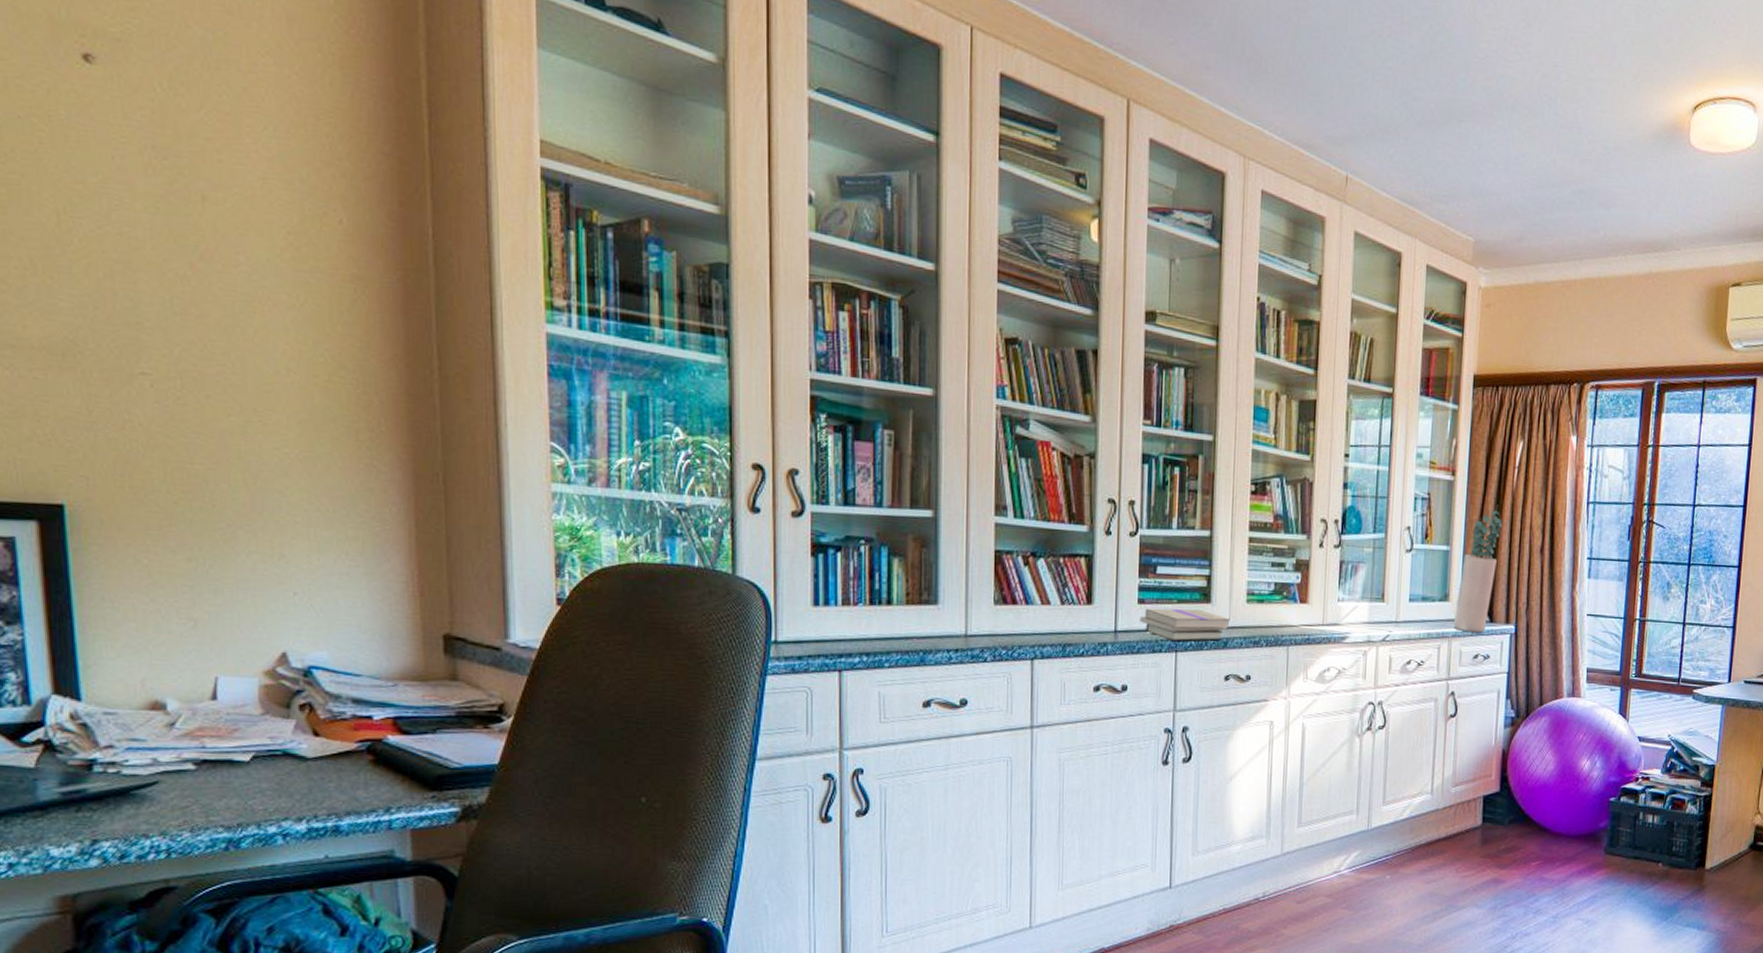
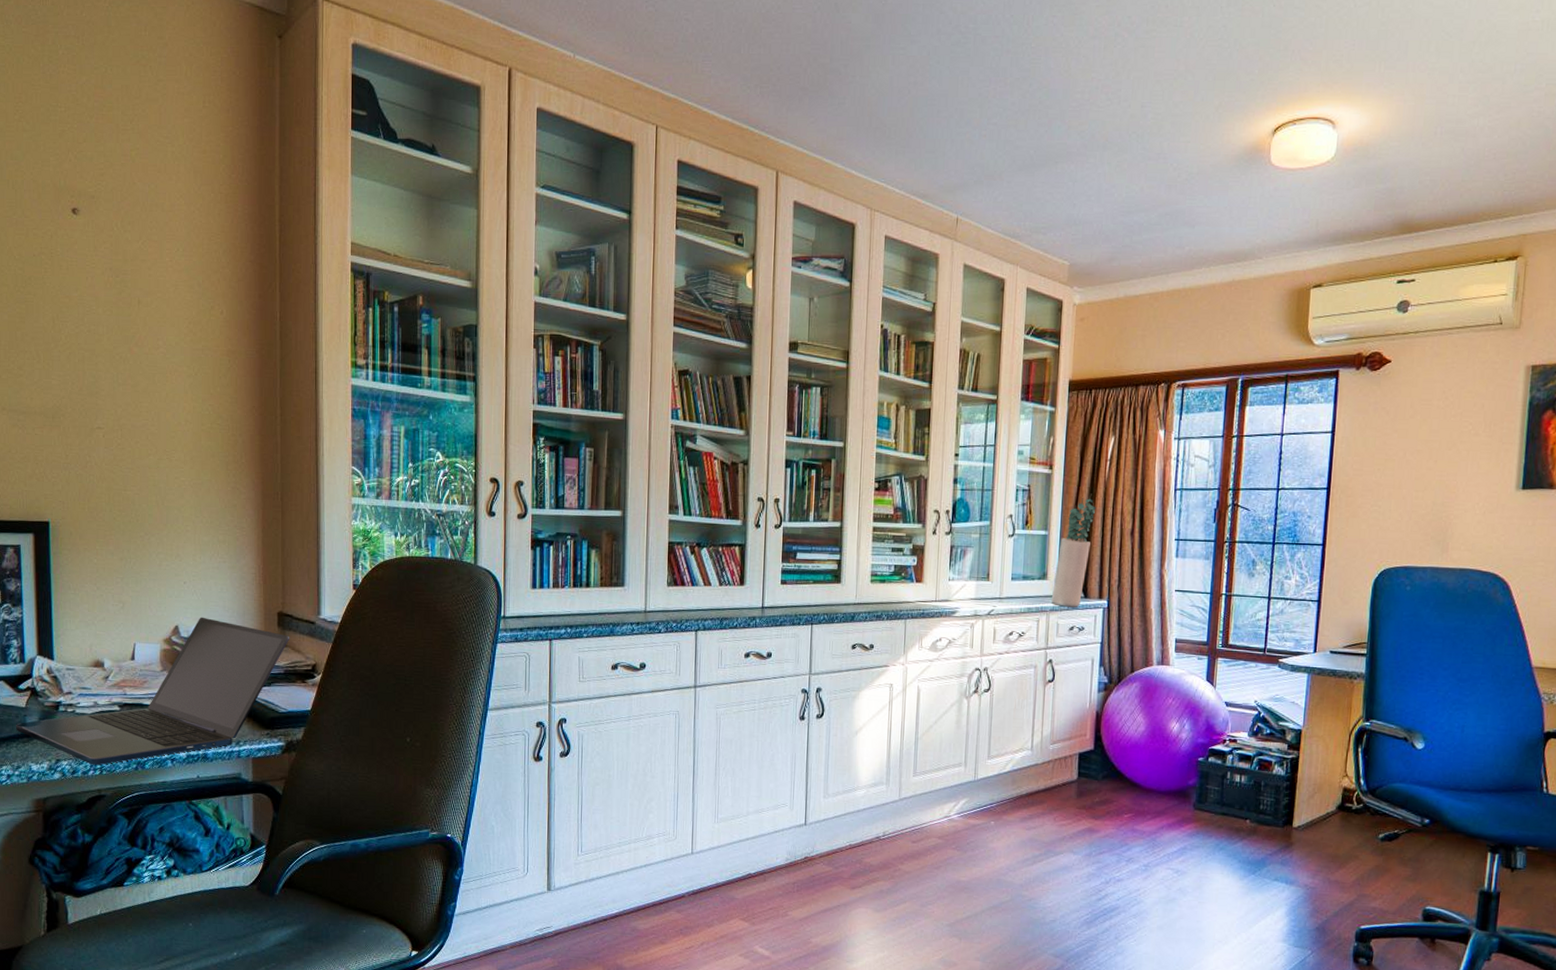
laptop: none [20,640,464,846] -> present [16,617,290,765]
books: present [1140,608,1230,642] -> none [782,588,857,616]

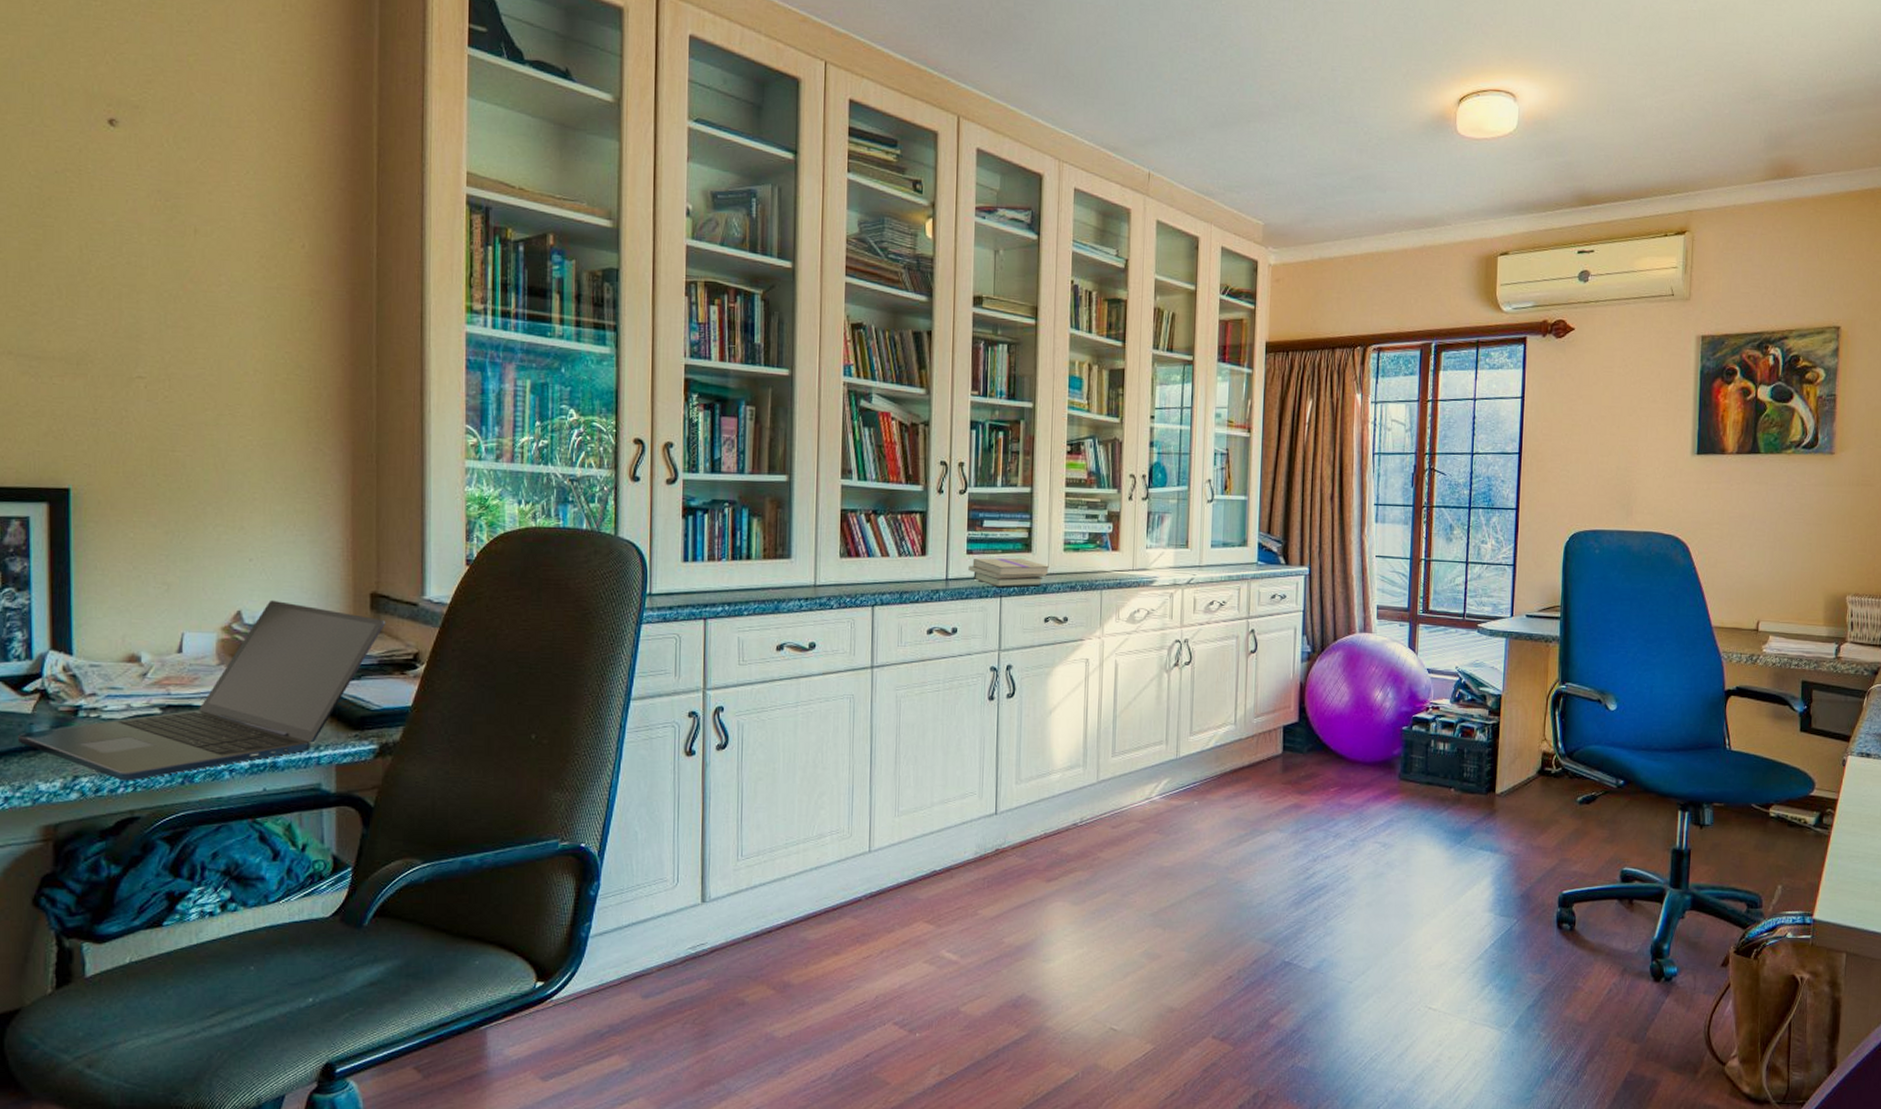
books: none [782,588,857,616] -> present [968,557,1049,588]
vase: present [1051,493,1096,607] -> none [1252,457,1296,575]

